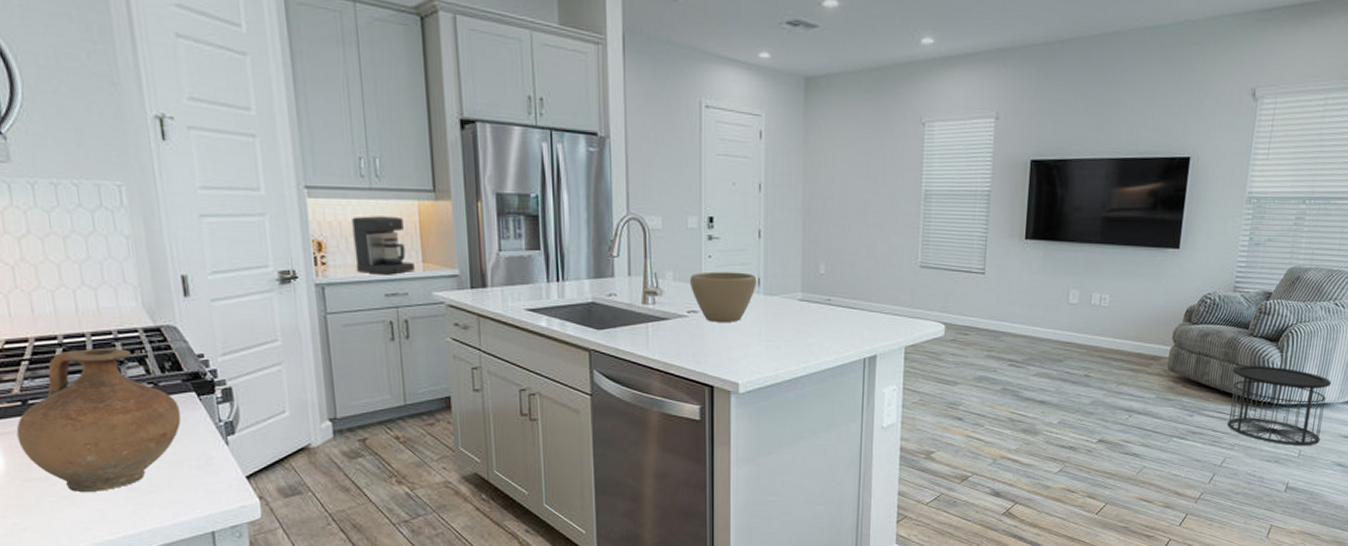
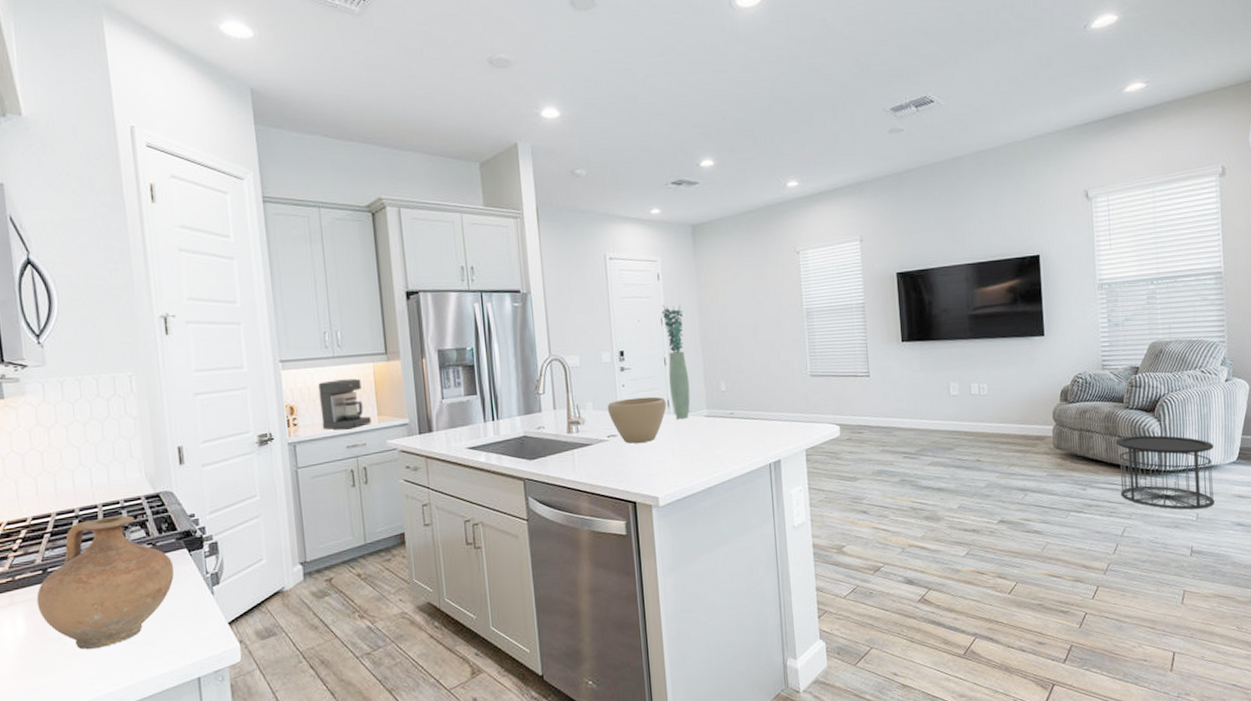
vase: none [761,168,785,301] -> present [662,305,691,420]

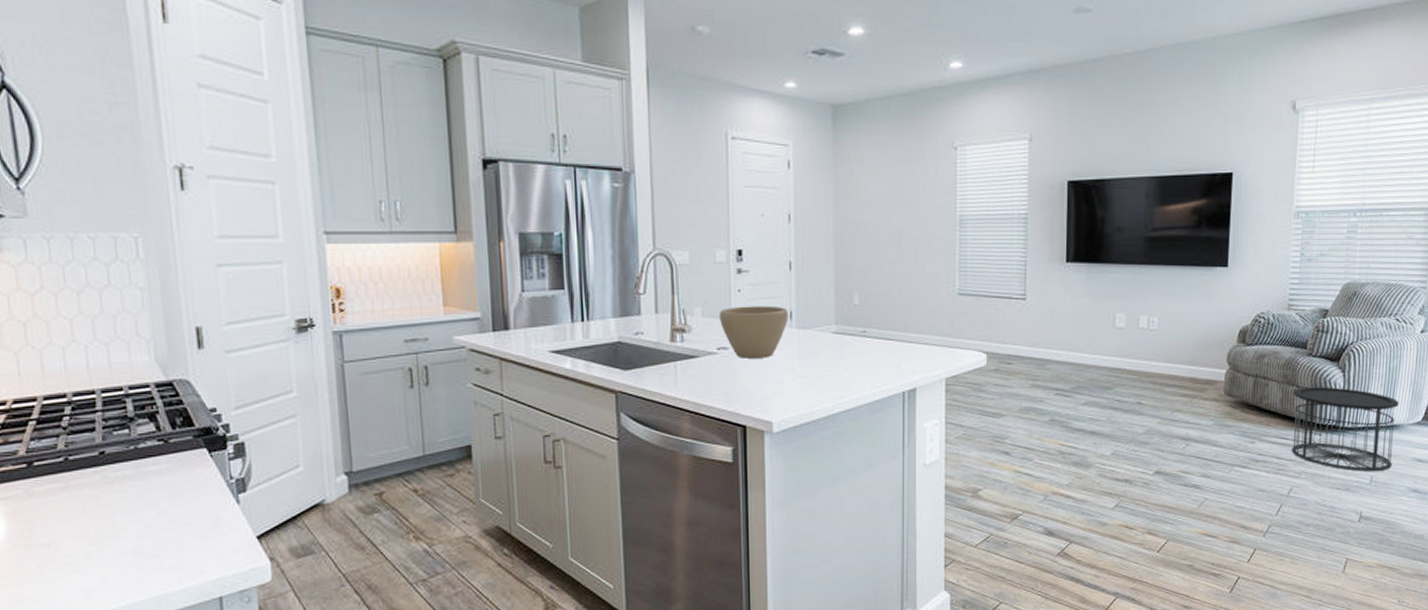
ceramic jug: present [36,515,175,650] -> none [20,405,191,559]
coffee maker: present [318,378,371,430] -> none [371,260,435,320]
vase: present [662,305,691,420] -> none [790,199,817,335]

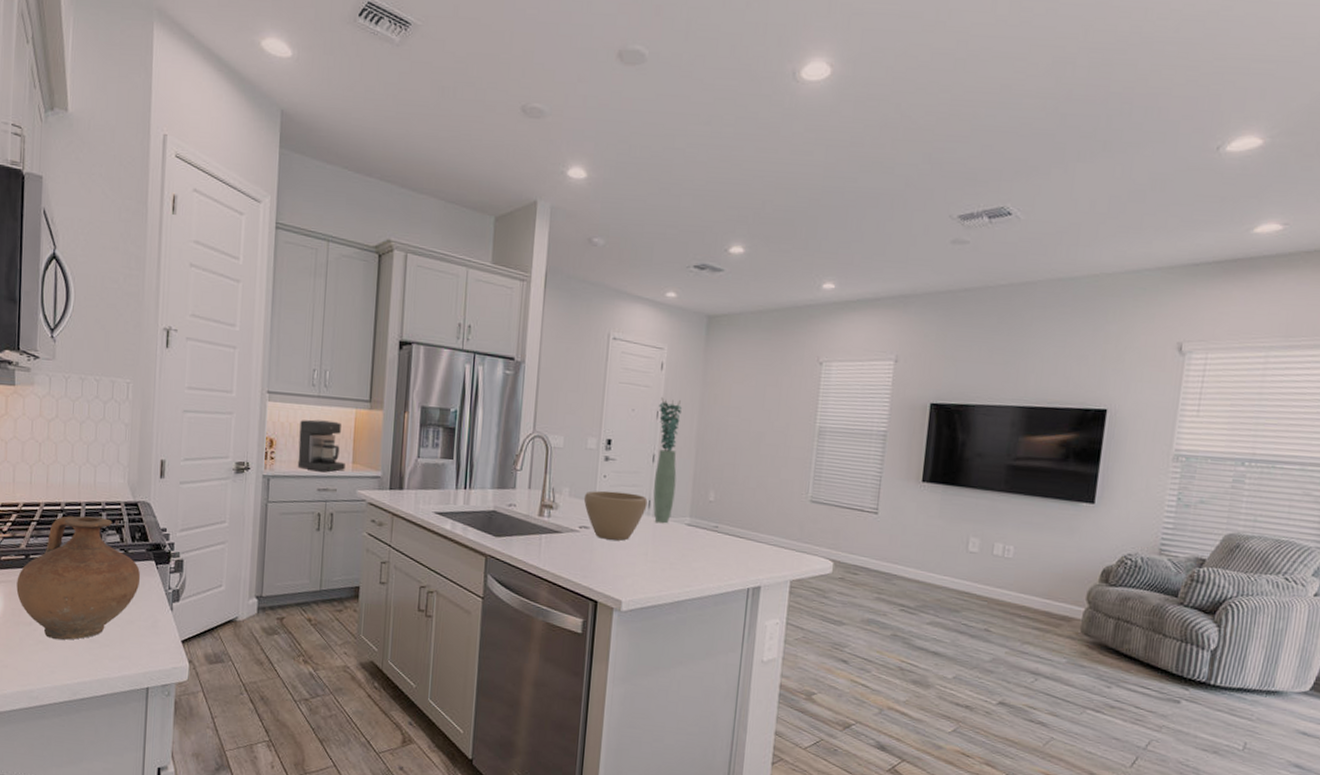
ceramic jug: none [20,405,191,559] -> present [16,516,141,640]
coffee maker: none [371,260,435,320] -> present [297,419,345,472]
vase: none [790,199,817,335] -> present [653,397,682,524]
side table: present [1292,387,1399,472] -> none [1153,637,1283,739]

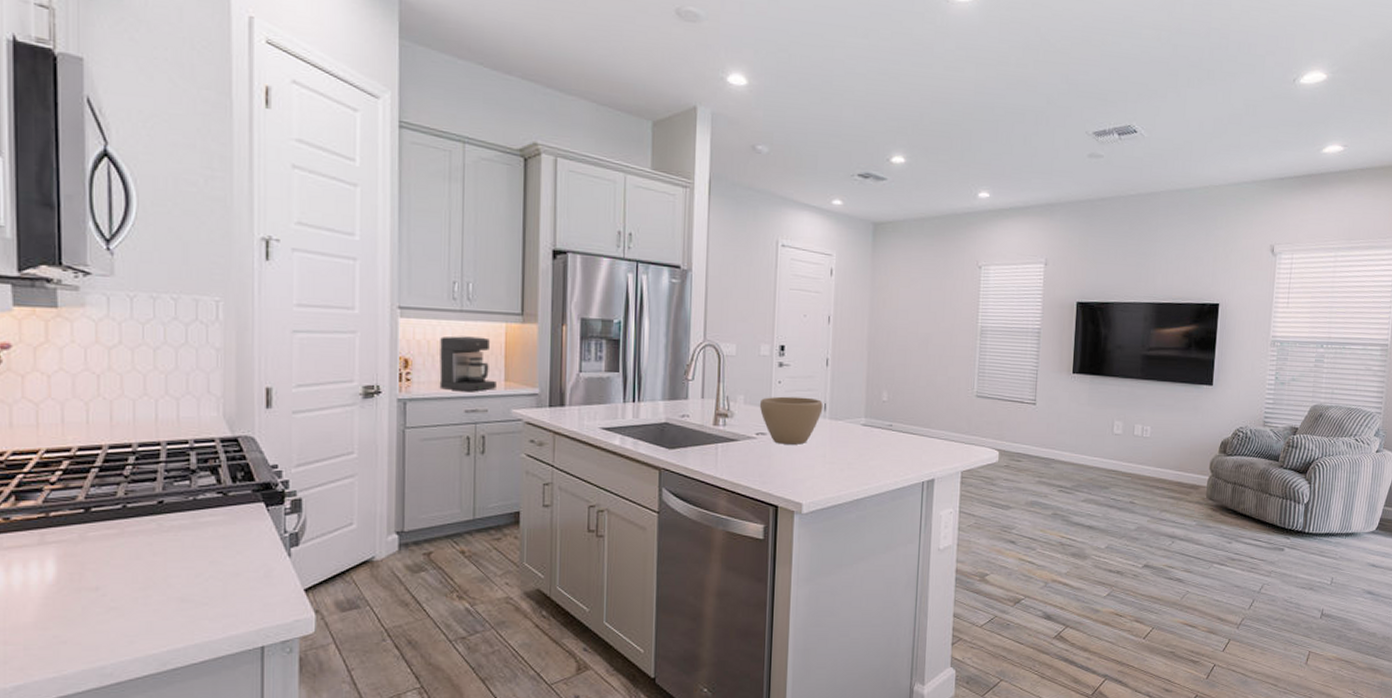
ceramic jug: present [16,516,141,640] -> none [74,457,247,604]
vase: present [653,397,682,524] -> none [828,303,852,426]

